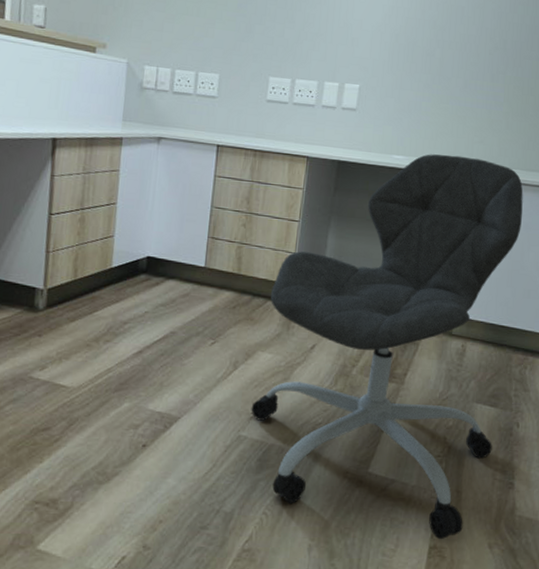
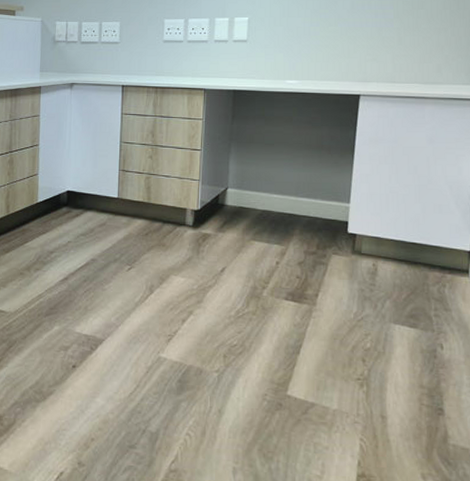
office chair: present [251,154,523,540] -> none [168,75,425,468]

